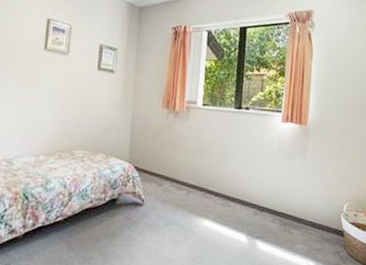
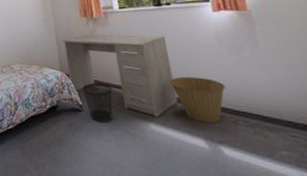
desk: none [135,127,238,214] -> present [63,34,178,117]
wastebasket: none [148,177,178,217] -> present [82,82,113,122]
basket: none [231,179,274,220] -> present [170,77,226,122]

